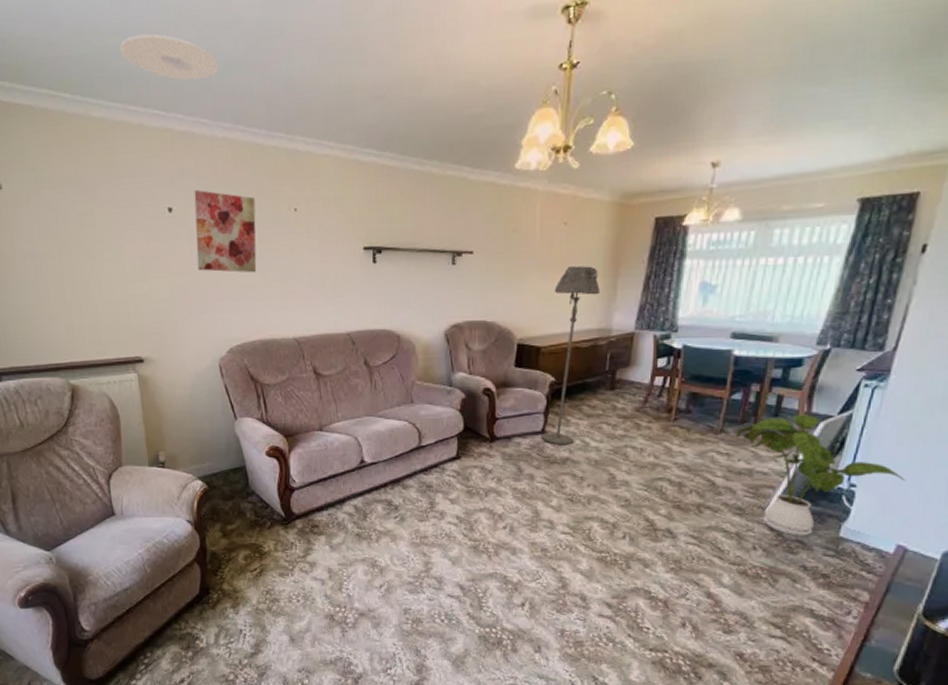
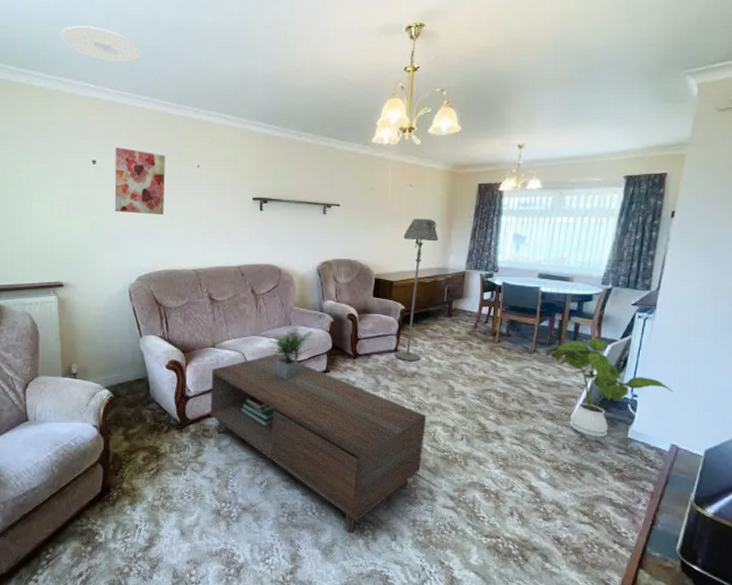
coffee table: none [319,405,581,643] -> present [210,327,427,533]

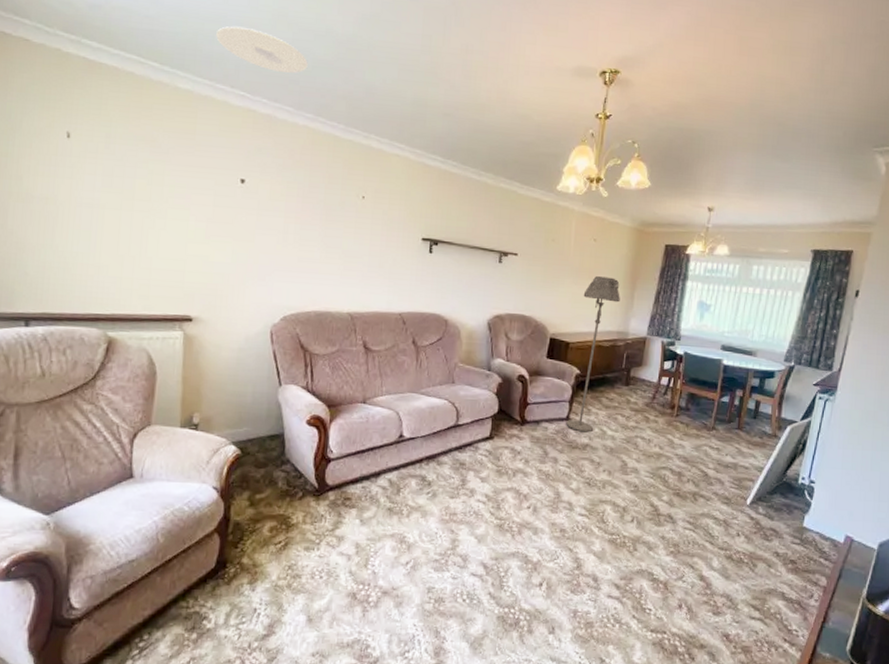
wall art: present [114,147,165,216] -> none [262,167,326,249]
coffee table: present [210,327,427,533] -> none [354,385,596,624]
house plant: present [545,339,674,438] -> none [724,418,850,525]

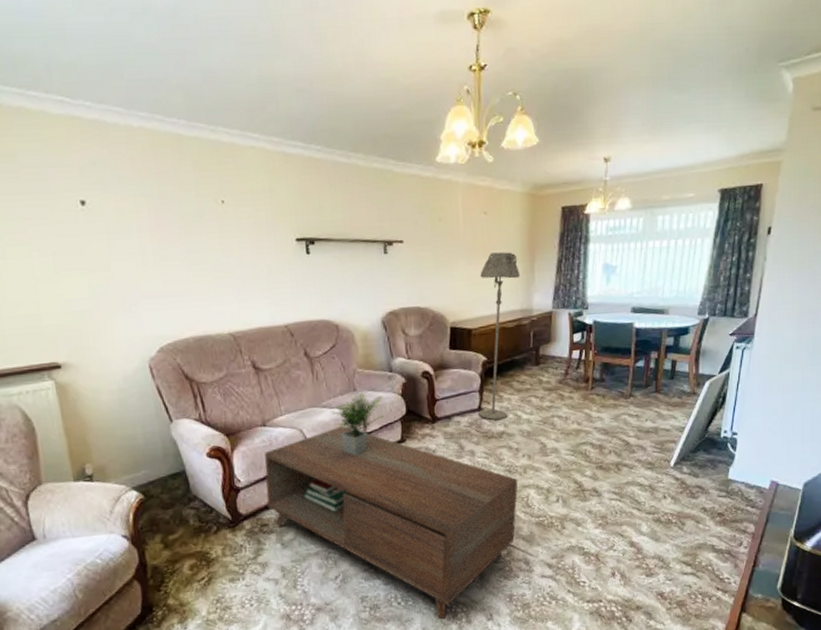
ceiling light: present [216,26,308,74] -> none [13,15,130,67]
coffee table: none [354,385,596,624] -> present [264,392,518,619]

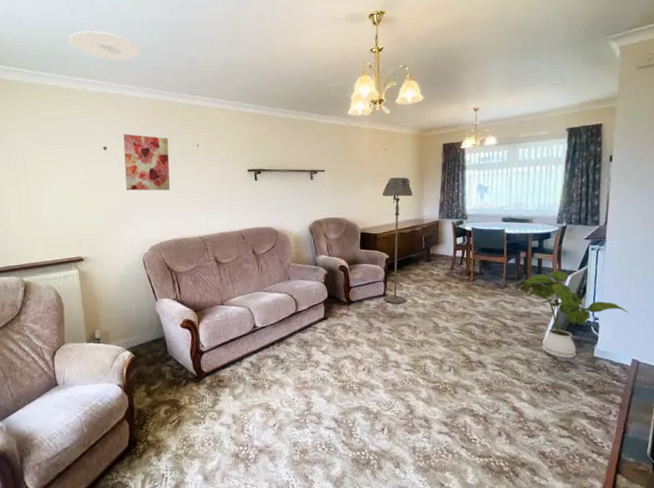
ceiling light: none [13,15,130,67] -> present [69,30,141,61]
wall art: none [109,182,185,268] -> present [123,134,171,191]
coffee table: present [264,392,518,619] -> none [222,280,417,464]
house plant: none [642,375,773,483] -> present [515,271,629,359]

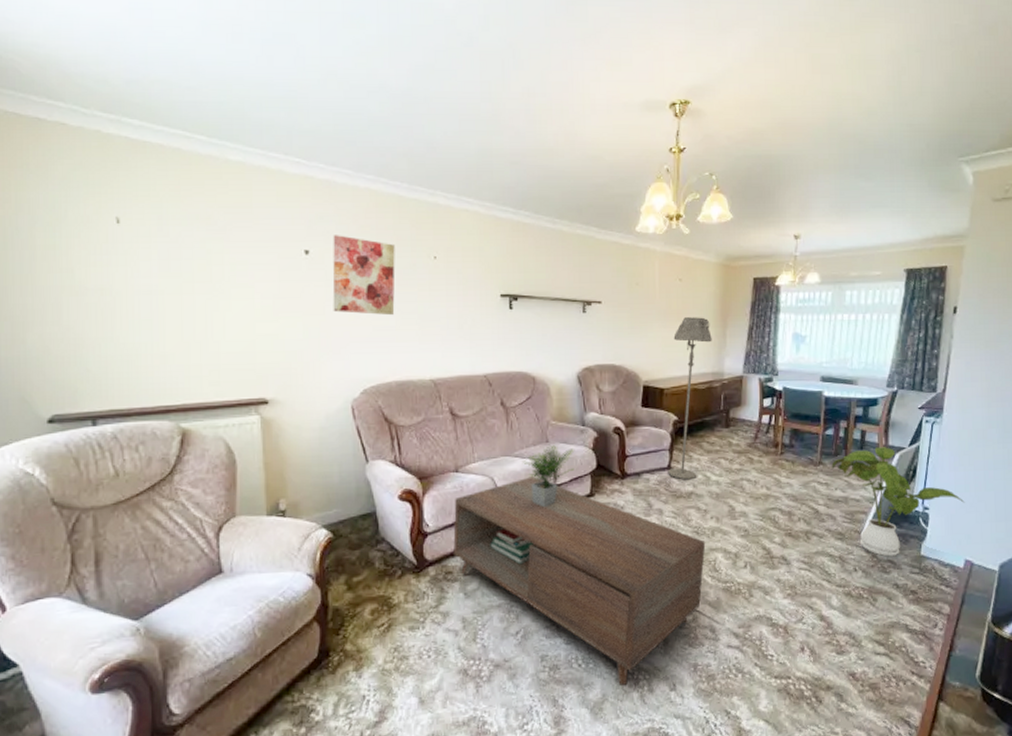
ceiling light: present [69,30,141,61] -> none [264,89,363,135]
coffee table: none [222,280,417,464] -> present [453,444,706,685]

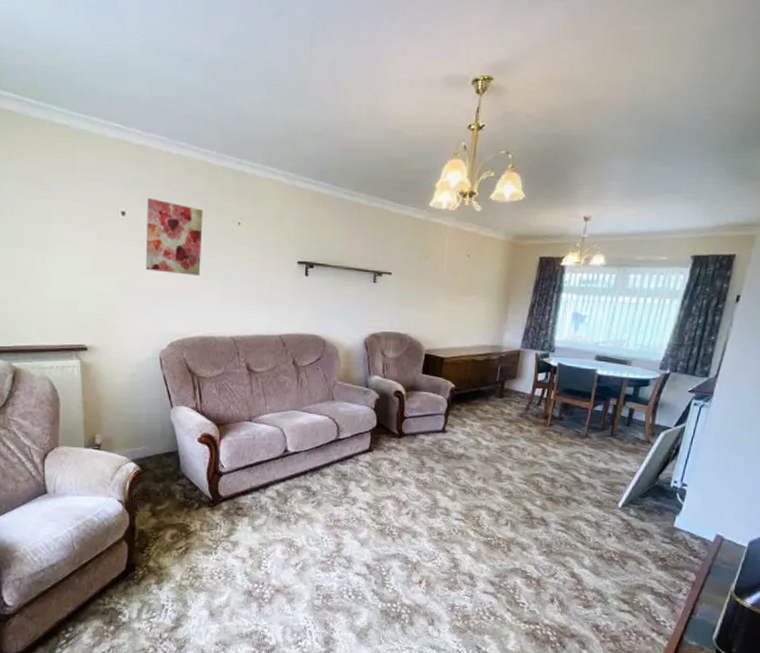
coffee table: present [453,444,706,685] -> none [244,402,472,617]
floor lamp: present [668,317,712,480] -> none [442,292,494,443]
house plant: present [831,447,965,557] -> none [597,425,723,526]

